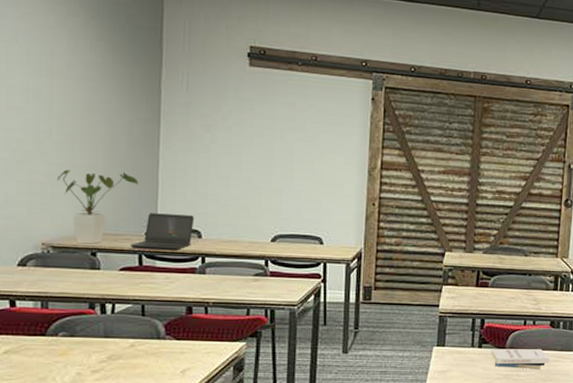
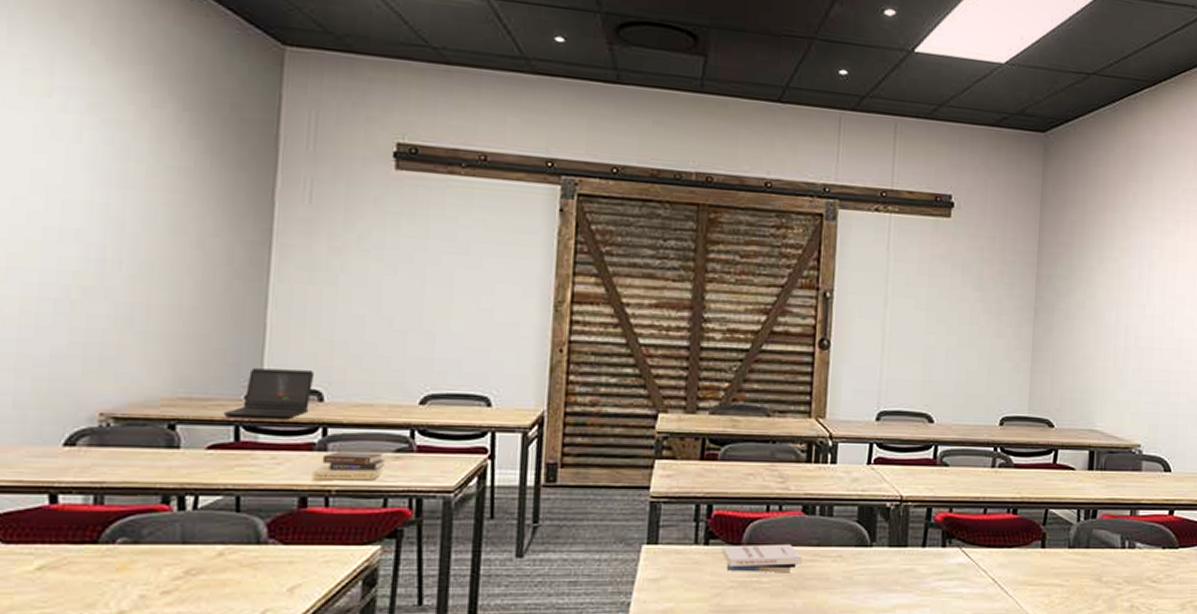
house plant: present [57,169,139,244] -> none [126,311,239,413]
books: none [195,275,247,296] -> present [311,452,384,481]

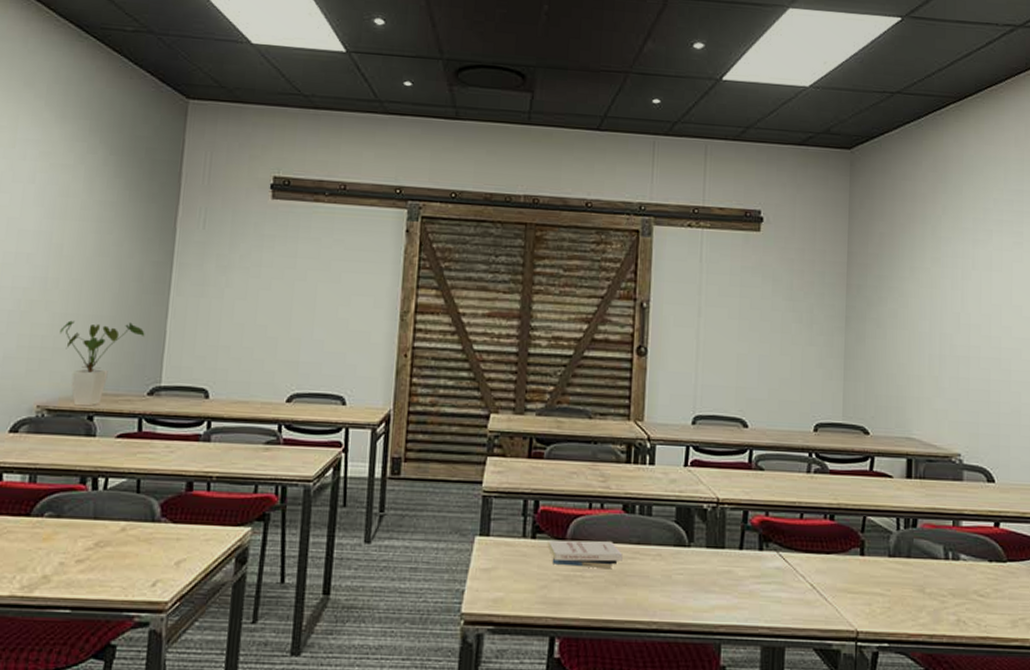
house plant: none [126,311,239,413] -> present [60,320,145,407]
laptop computer: present [223,368,315,419] -> none [130,369,203,413]
books: present [311,452,384,481] -> none [197,443,256,469]

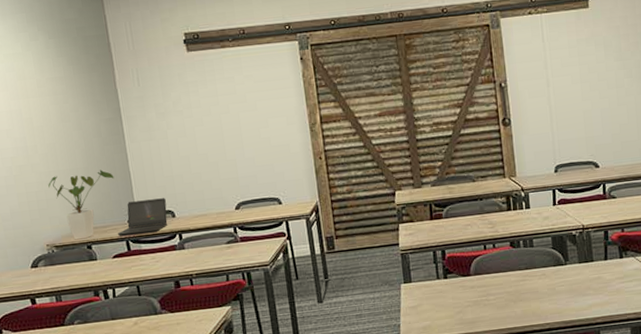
laptop computer: none [130,369,203,413] -> present [117,198,168,236]
books: present [547,539,623,570] -> none [456,270,516,295]

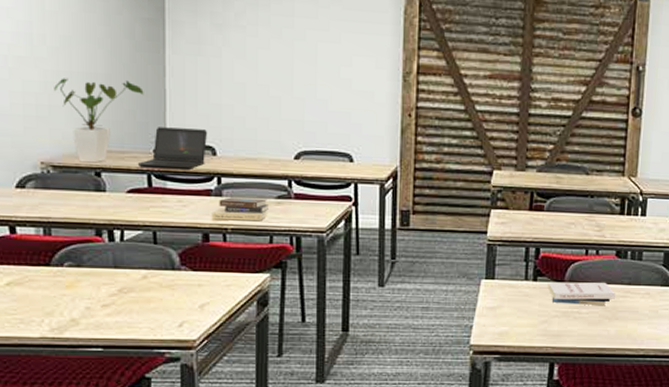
books: none [178,245,222,269] -> present [211,197,268,222]
books: none [456,270,516,295] -> present [547,282,615,306]

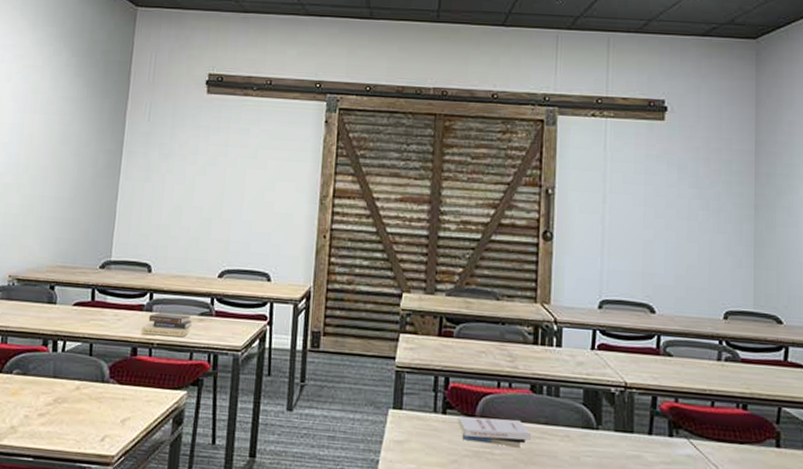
house plant: present [54,78,144,163] -> none [28,201,99,277]
laptop computer: present [137,127,208,169] -> none [85,245,147,285]

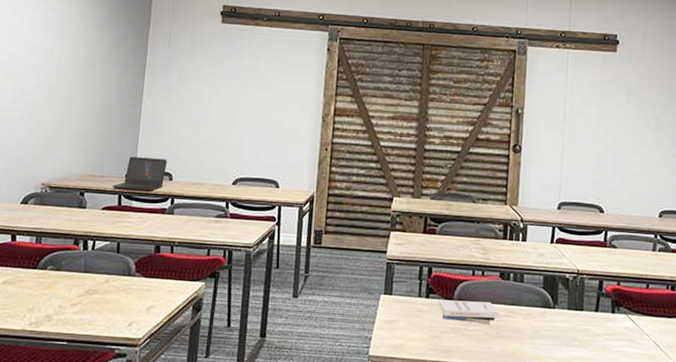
laptop computer: none [85,245,147,285] -> present [112,157,168,191]
books: present [141,313,192,338] -> none [163,215,209,237]

